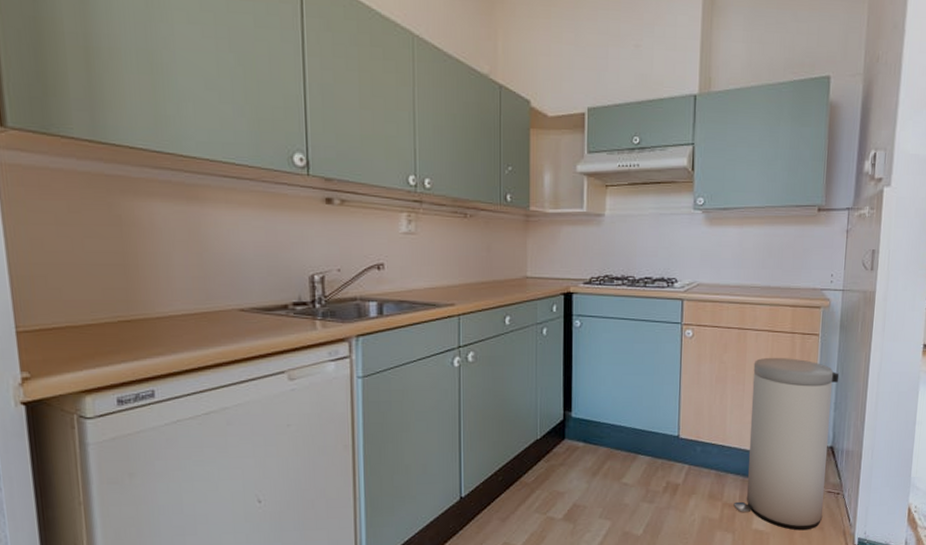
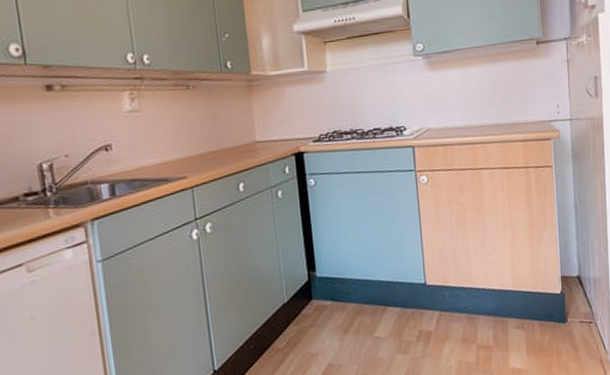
pedal bin: present [733,357,839,531] -> none [488,192,578,365]

